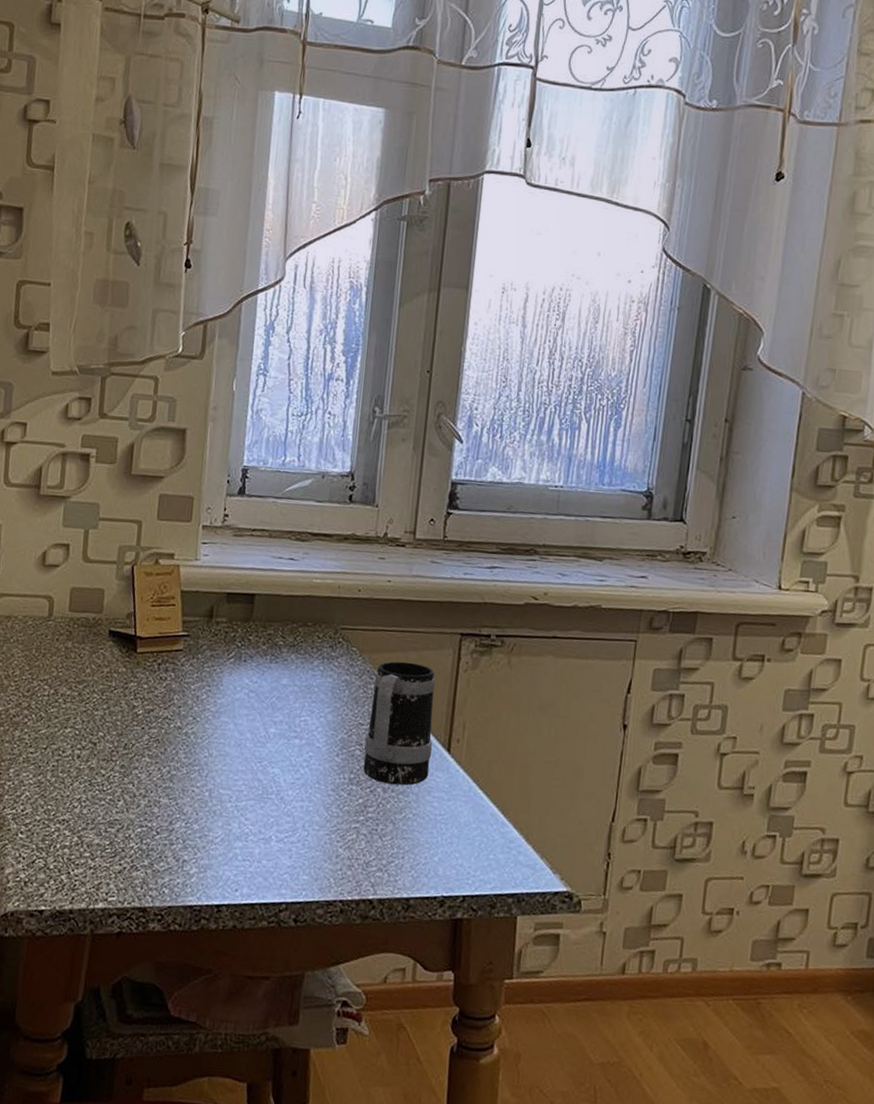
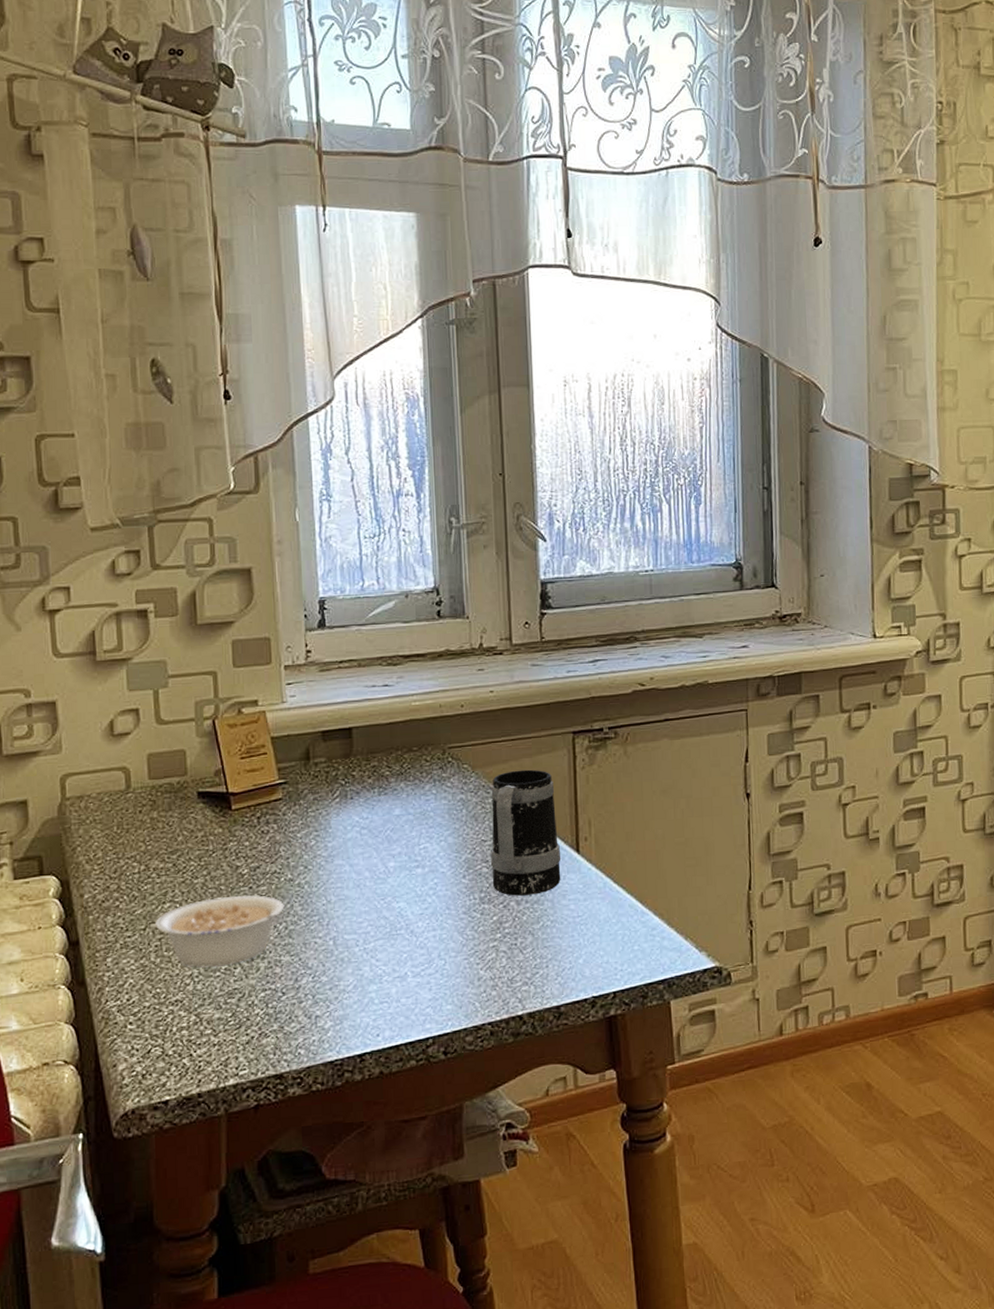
legume: none [55,731,178,797] -> present [154,895,294,968]

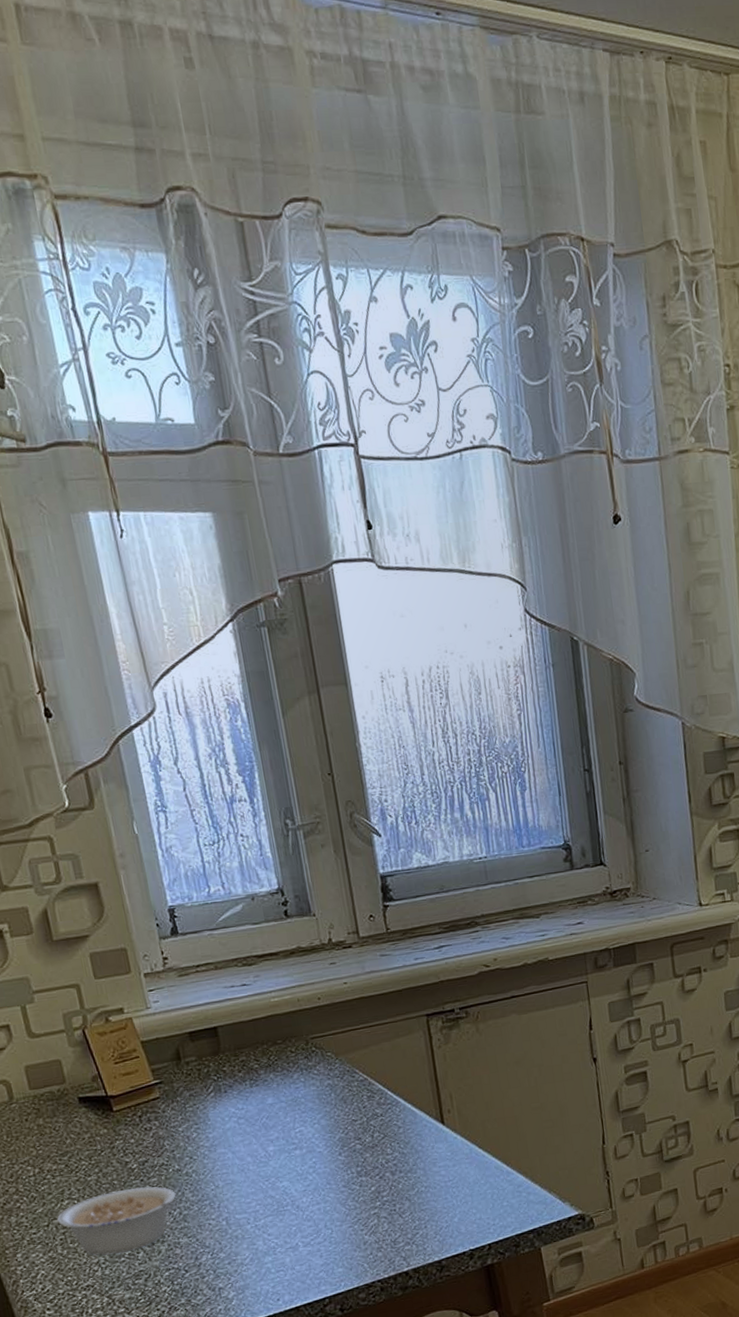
mug: present [491,769,561,896] -> none [356,1052,430,1168]

